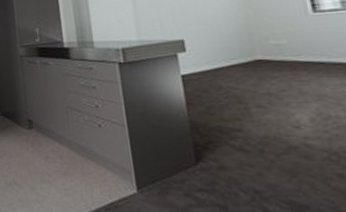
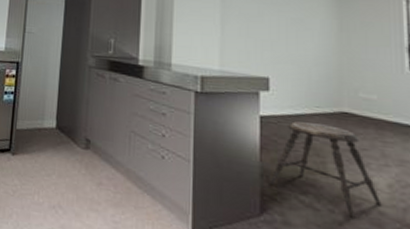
stool: none [200,74,308,154] -> present [270,121,382,218]

